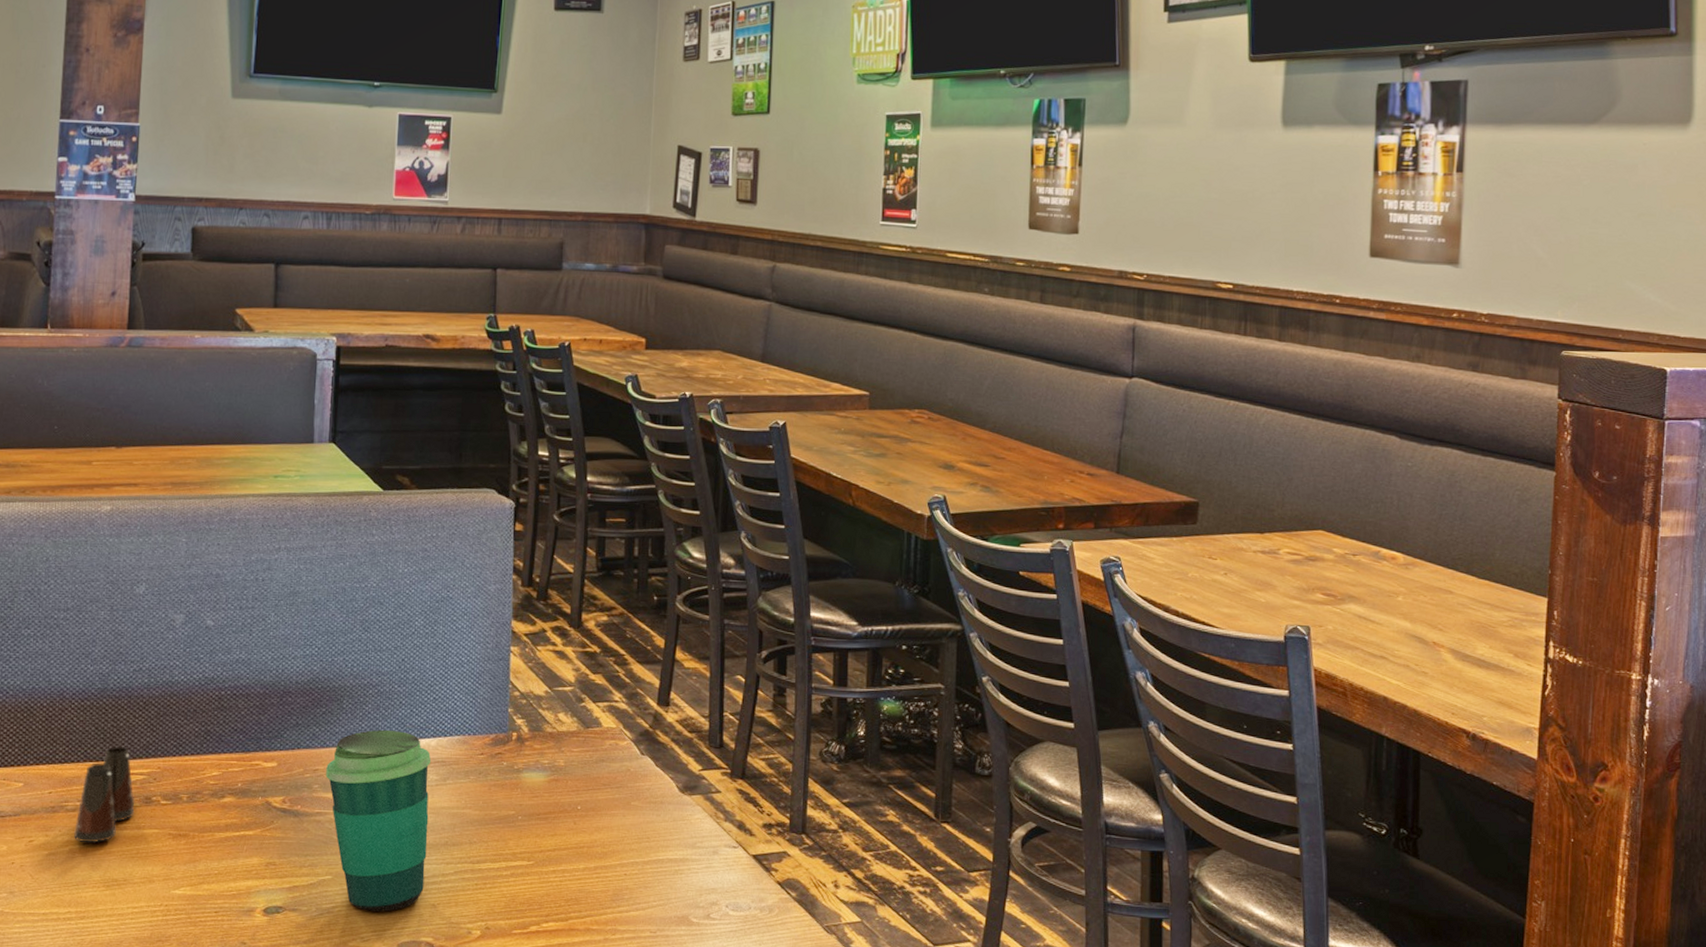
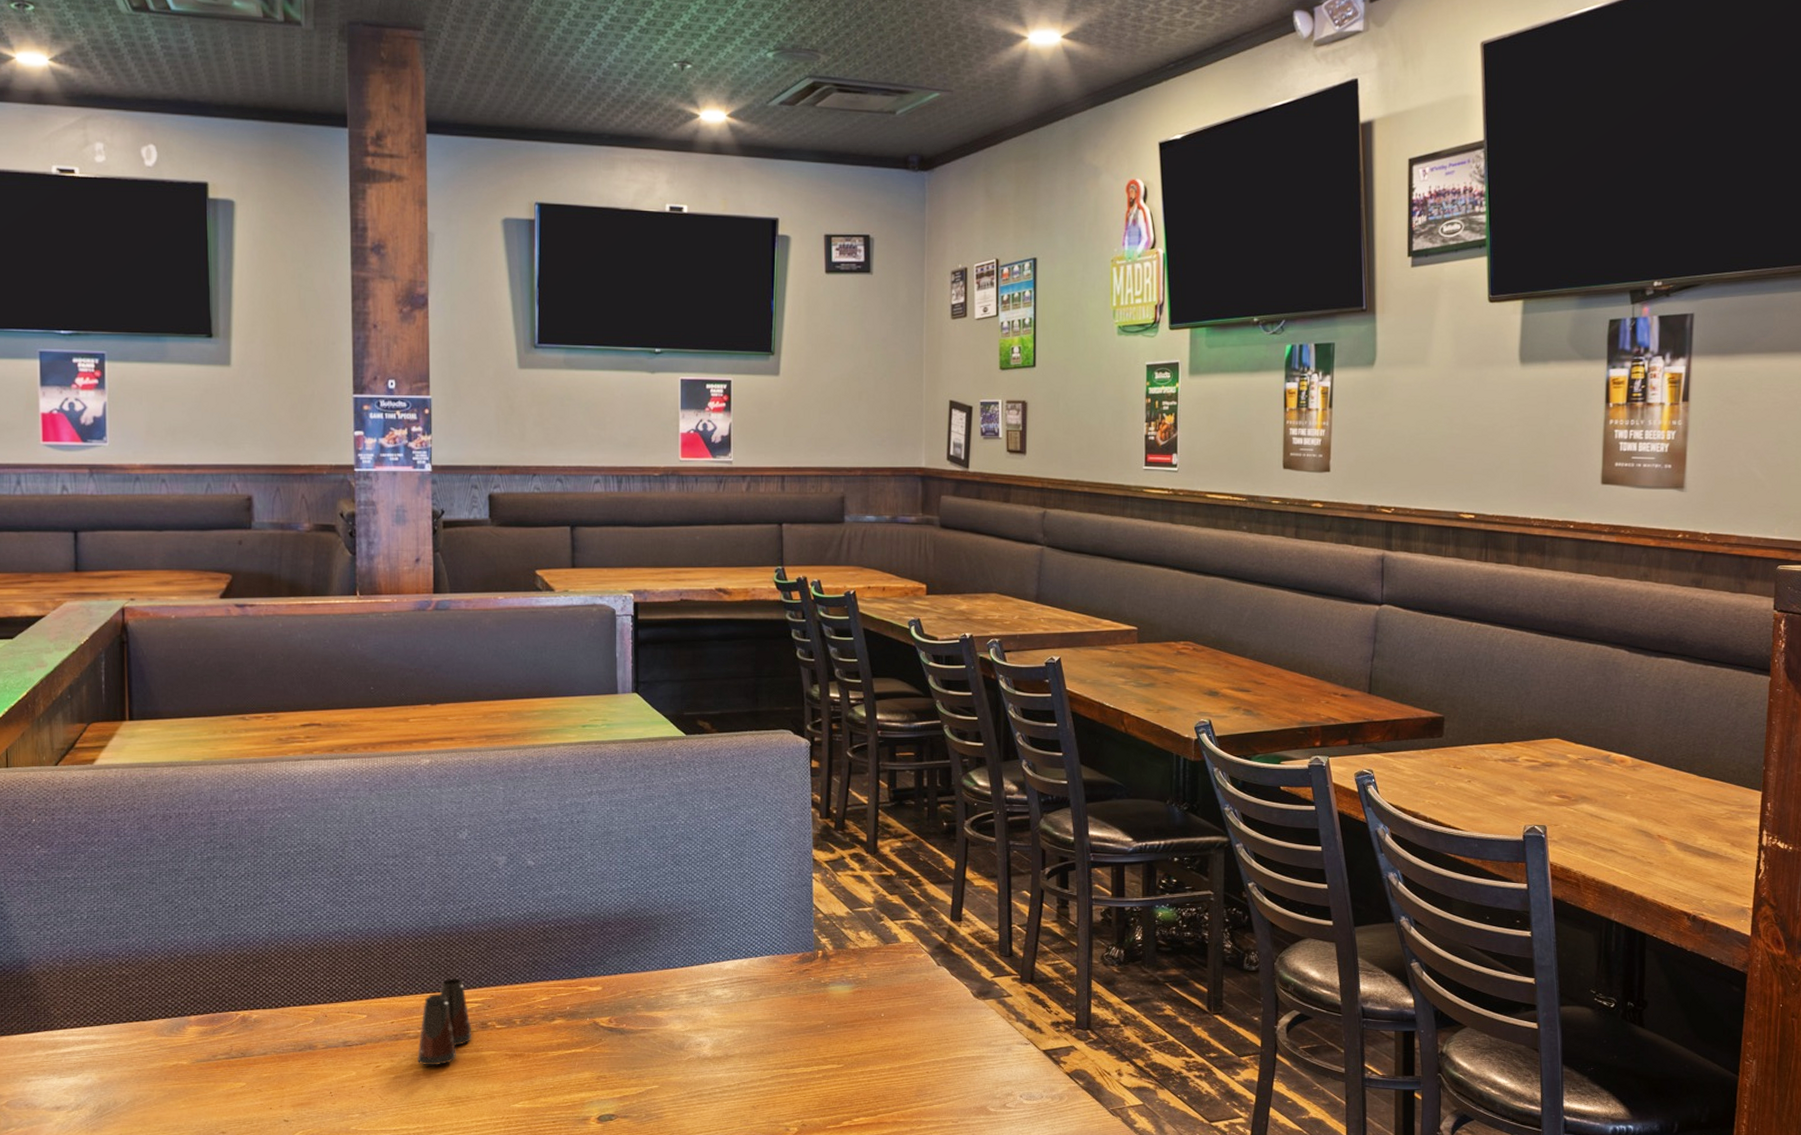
cup: present [326,729,432,912] -> none [648,953,745,1115]

